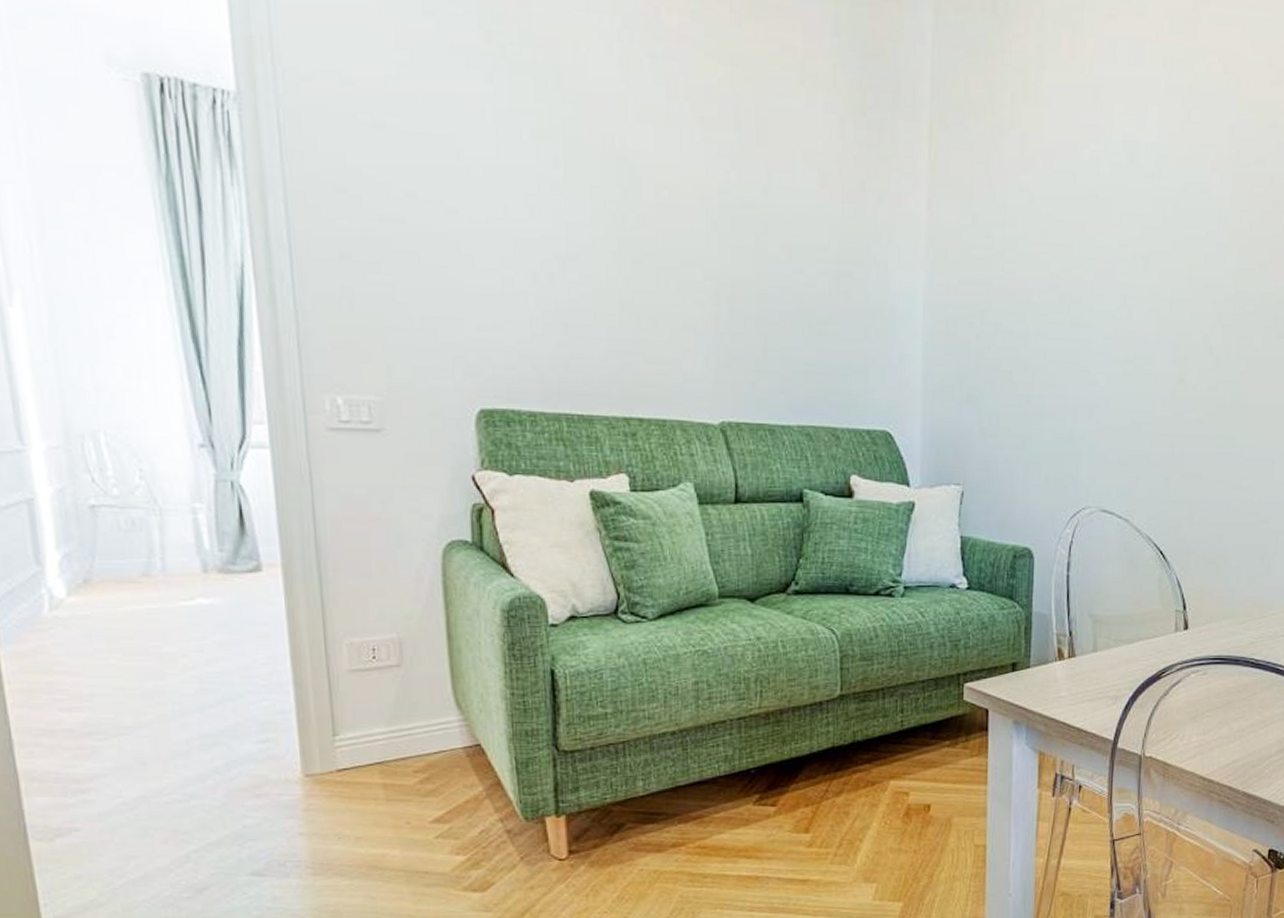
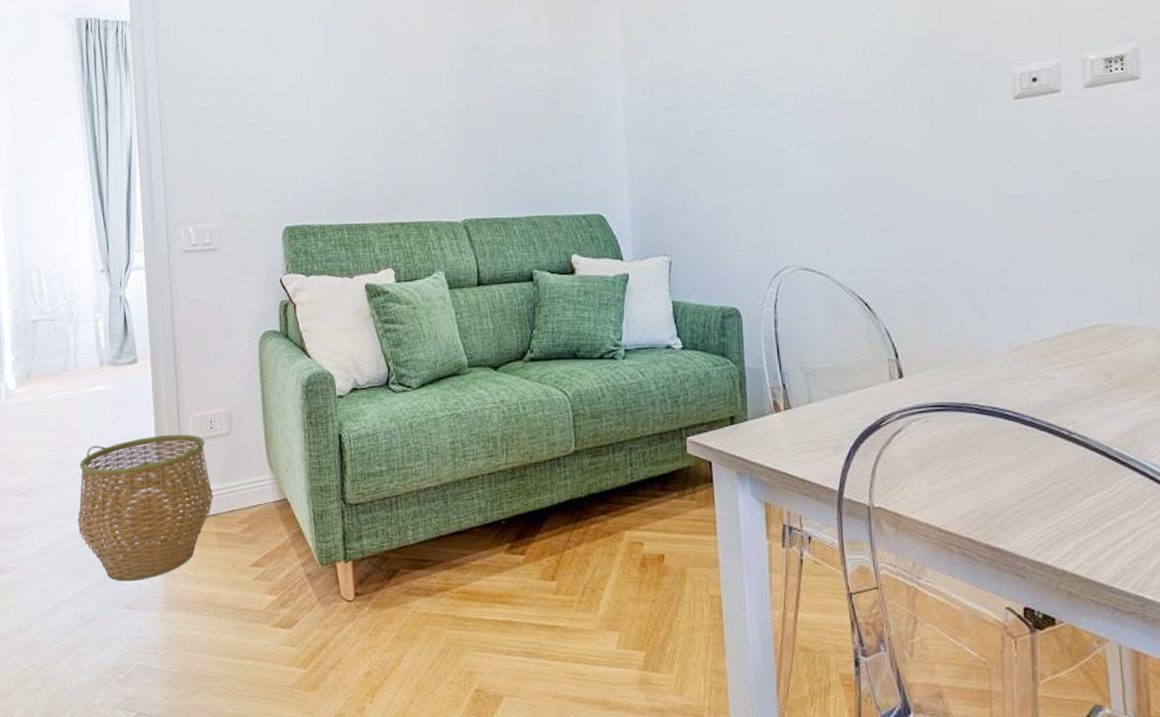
basket: none [175,664,378,843] -> present [77,434,213,582]

